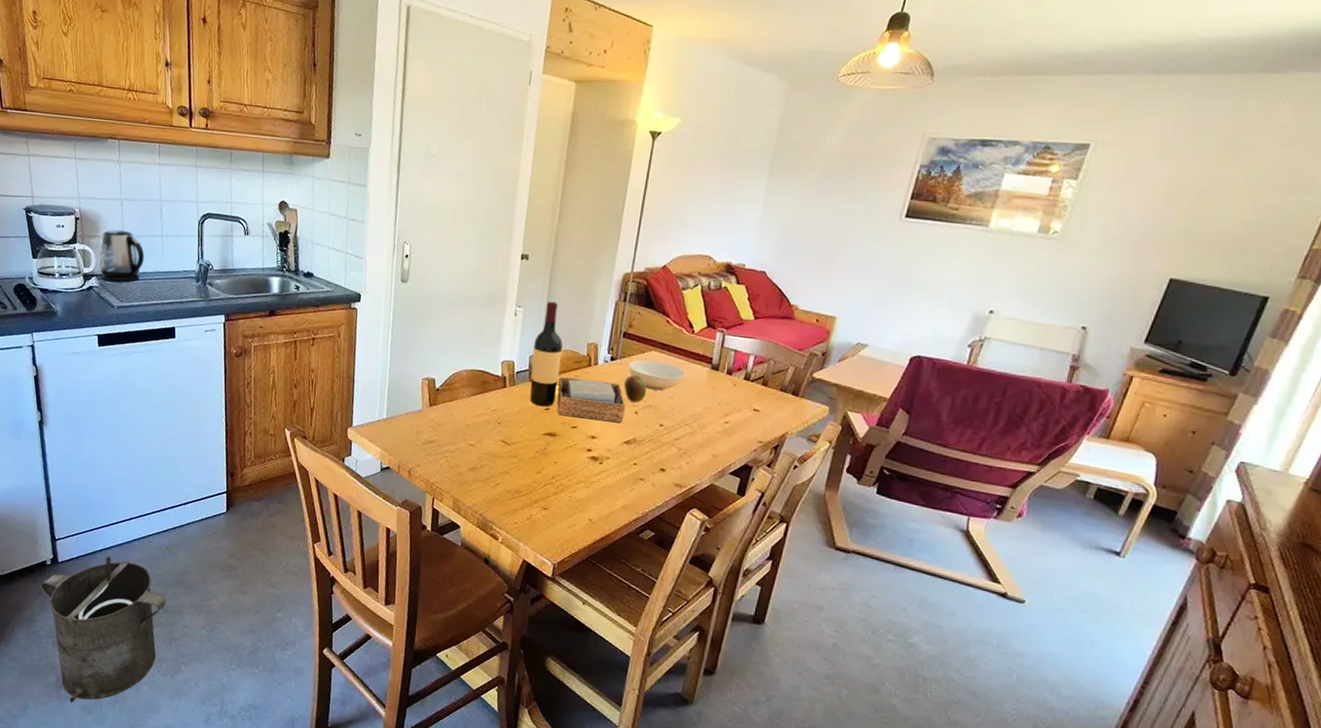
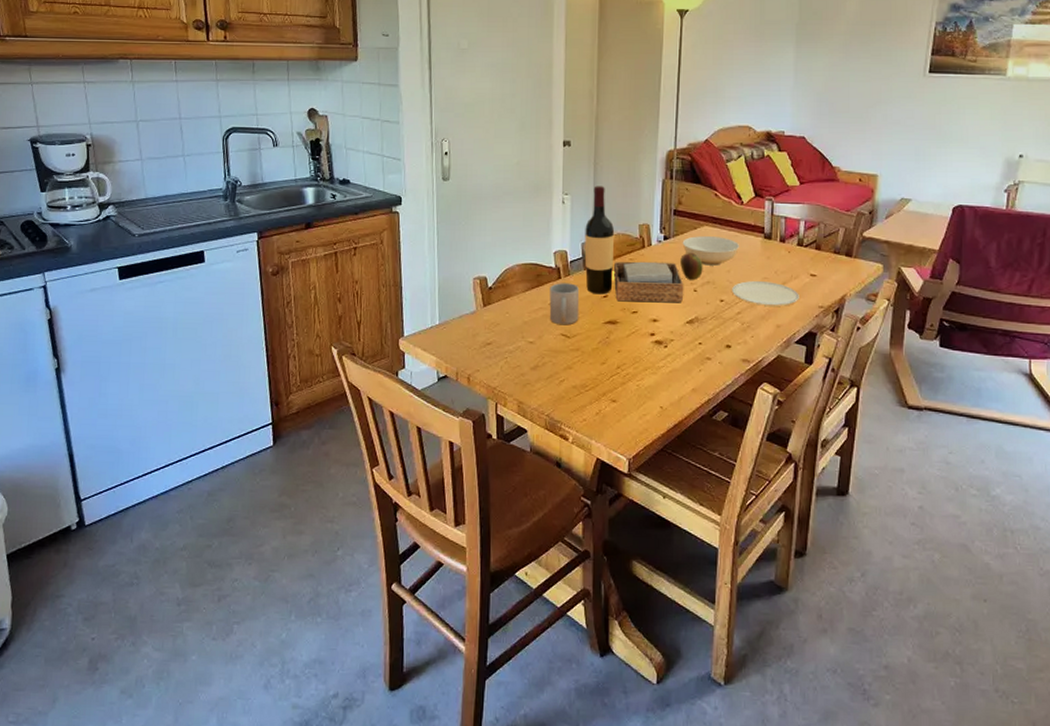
bucket: present [40,557,166,703] -> none [66,512,212,688]
kettle: present [100,229,145,283] -> none [117,153,166,209]
mug: none [491,391,523,432] -> present [549,283,580,325]
plate: none [673,409,740,437] -> present [732,281,799,306]

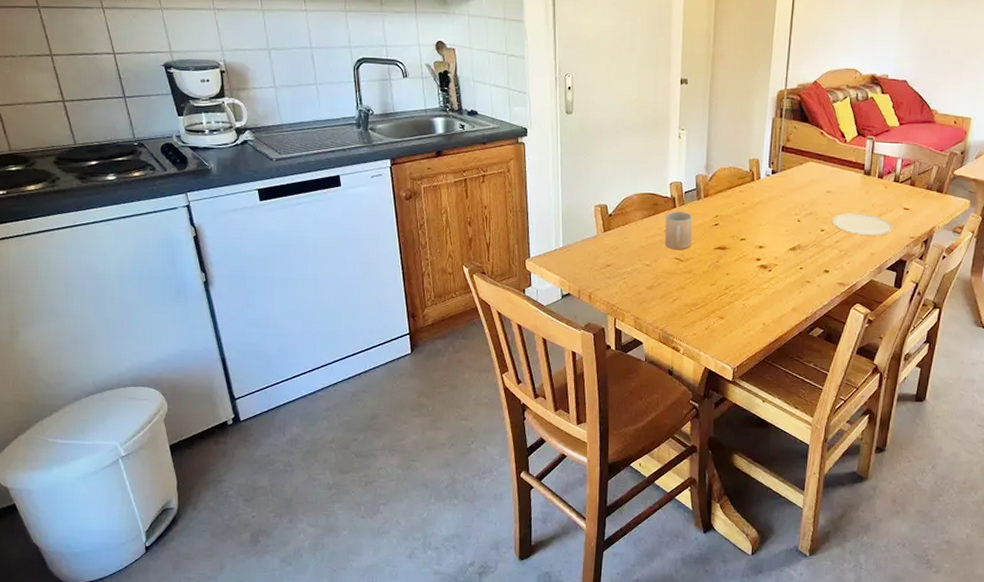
wine bottle: present [584,186,615,295] -> none [698,122,727,223]
napkin holder: present [613,261,684,303] -> none [724,192,789,232]
fruit: present [680,252,703,281] -> none [786,185,807,212]
bowl: present [682,236,739,266] -> none [788,171,841,199]

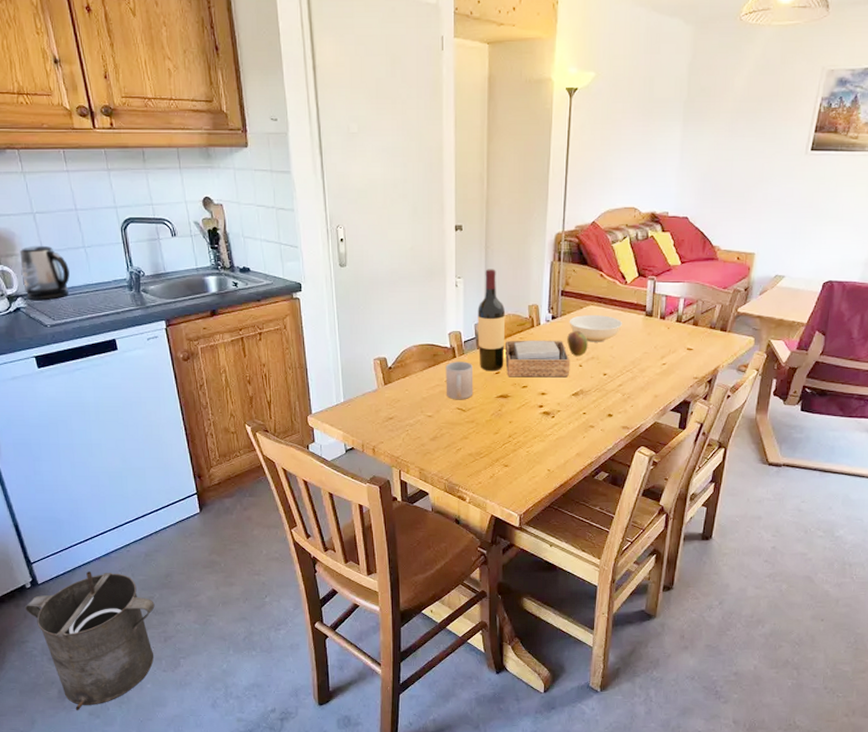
bucket: none [224,410,358,557] -> present [24,571,155,711]
kettle: none [252,80,299,135] -> present [19,245,70,301]
wine bottle: none [698,122,727,223] -> present [477,269,506,371]
napkin holder: none [724,192,789,232] -> present [504,340,570,378]
fruit: none [786,185,807,212] -> present [567,330,588,357]
bowl: none [788,171,841,199] -> present [569,315,622,342]
plate: present [832,213,893,236] -> none [615,356,676,378]

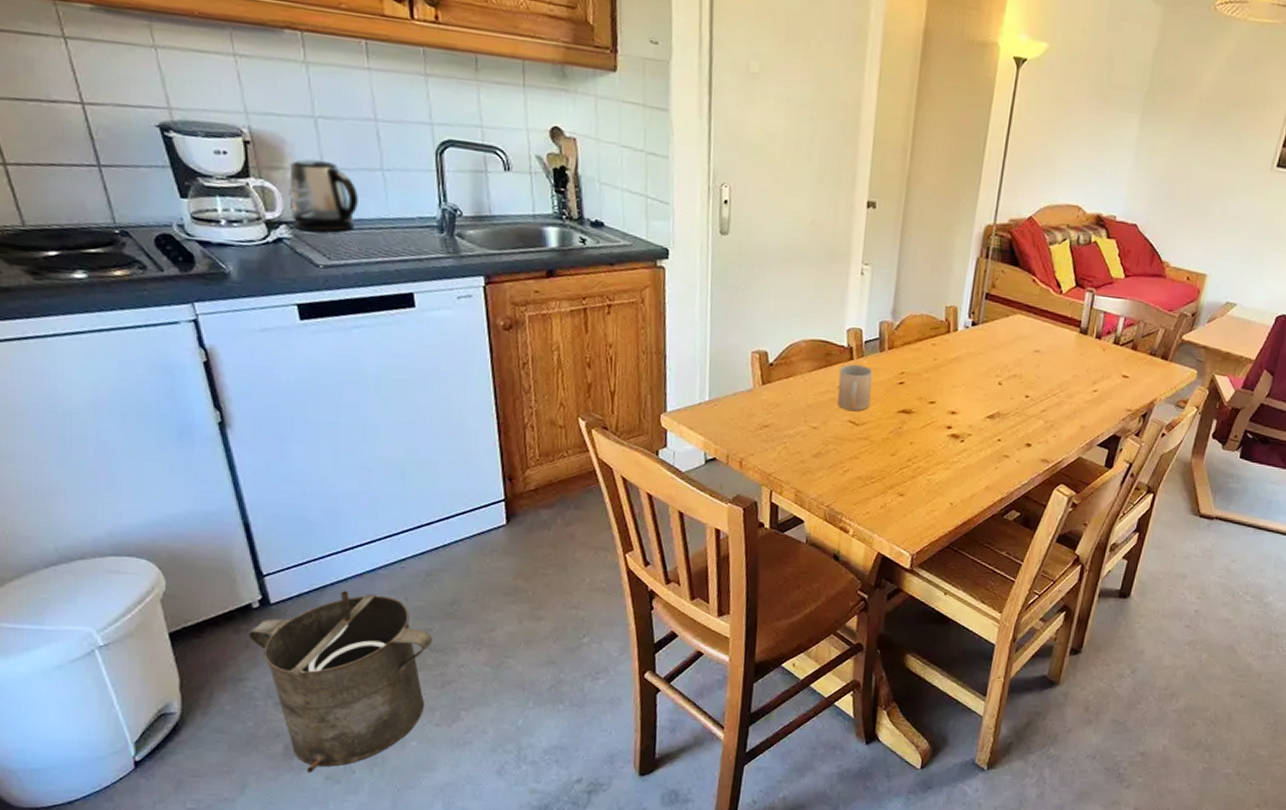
wine bottle: present [477,269,506,371] -> none [881,257,918,381]
napkin holder: present [504,340,570,378] -> none [912,346,989,396]
fruit: present [567,330,588,357] -> none [987,341,1012,373]
bowl: present [569,315,622,342] -> none [991,324,1052,359]

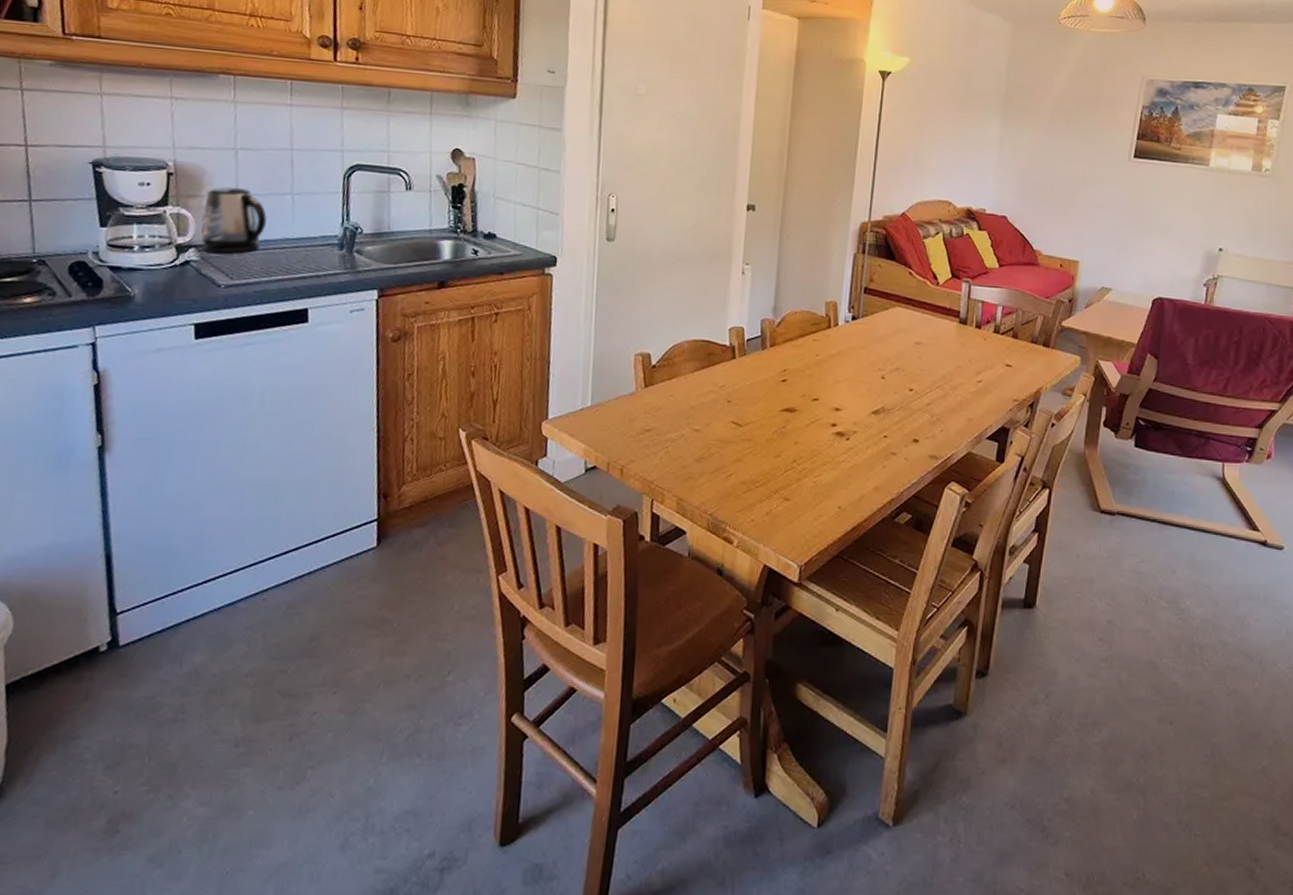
bucket: present [247,591,433,774] -> none [88,629,286,856]
mug: present [837,364,873,411] -> none [719,363,755,412]

